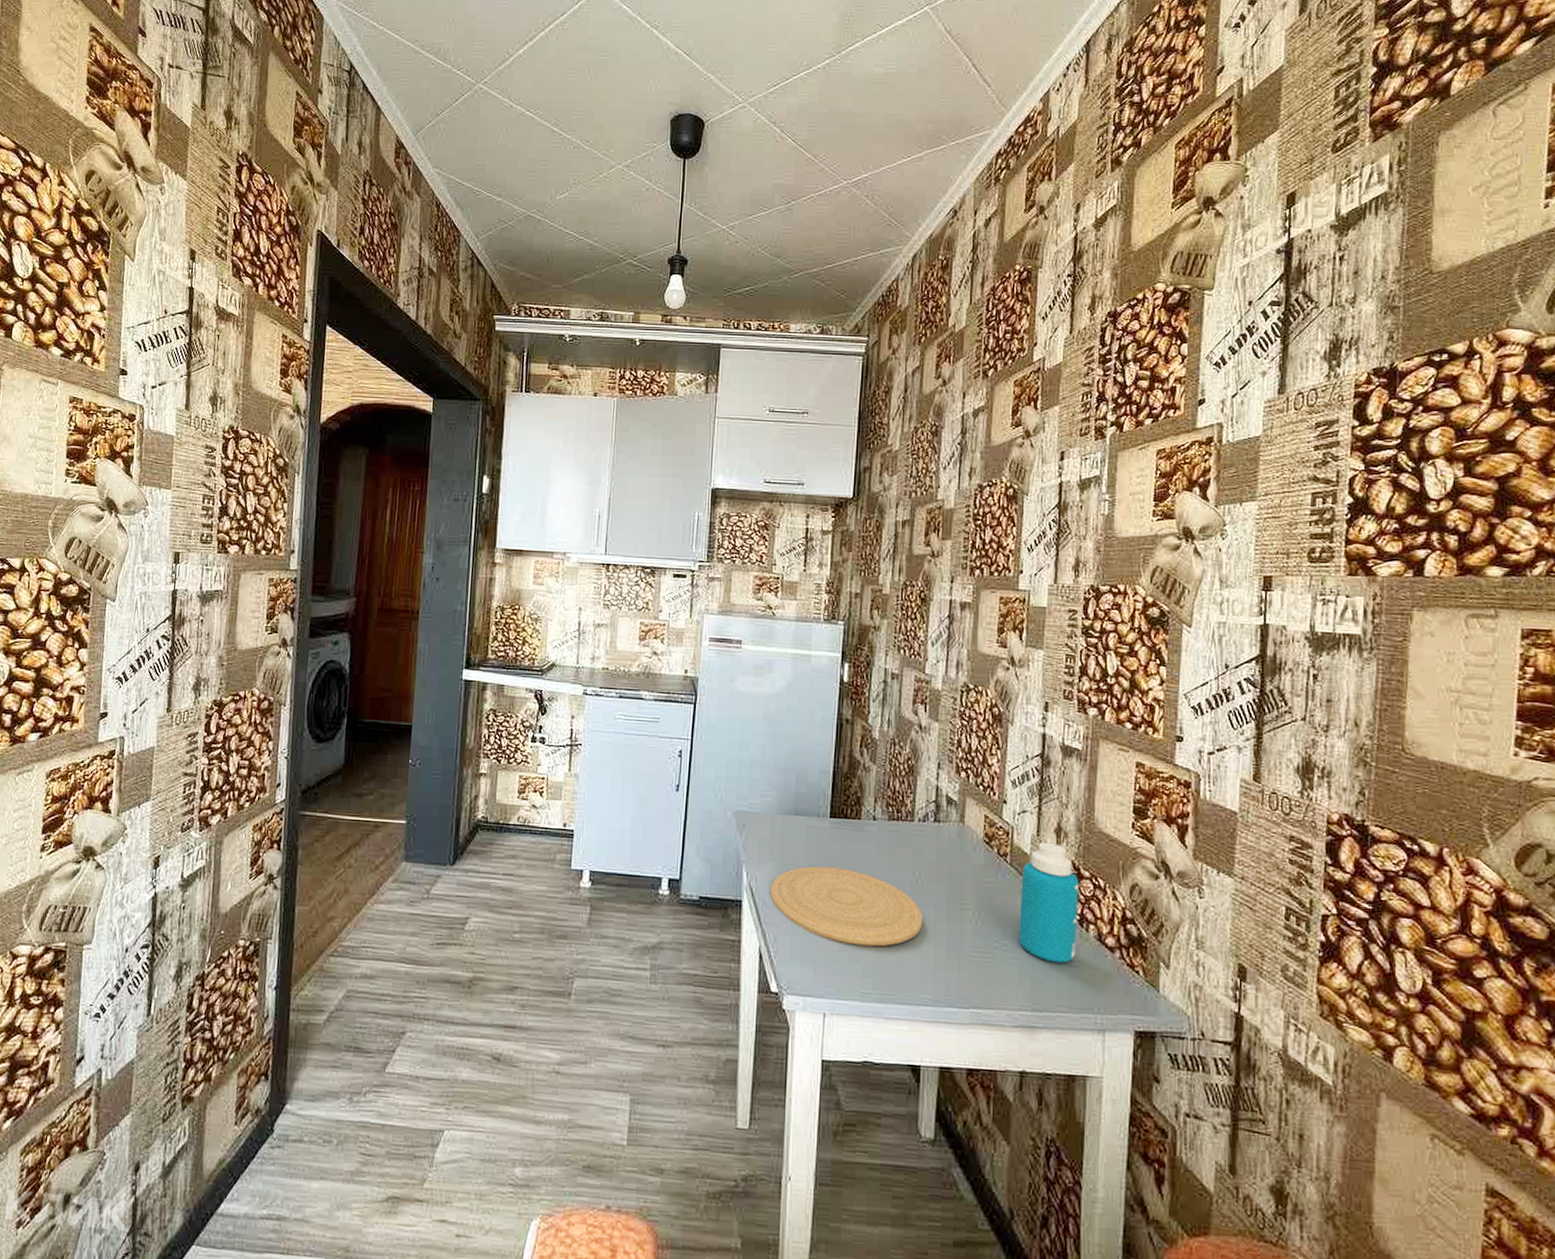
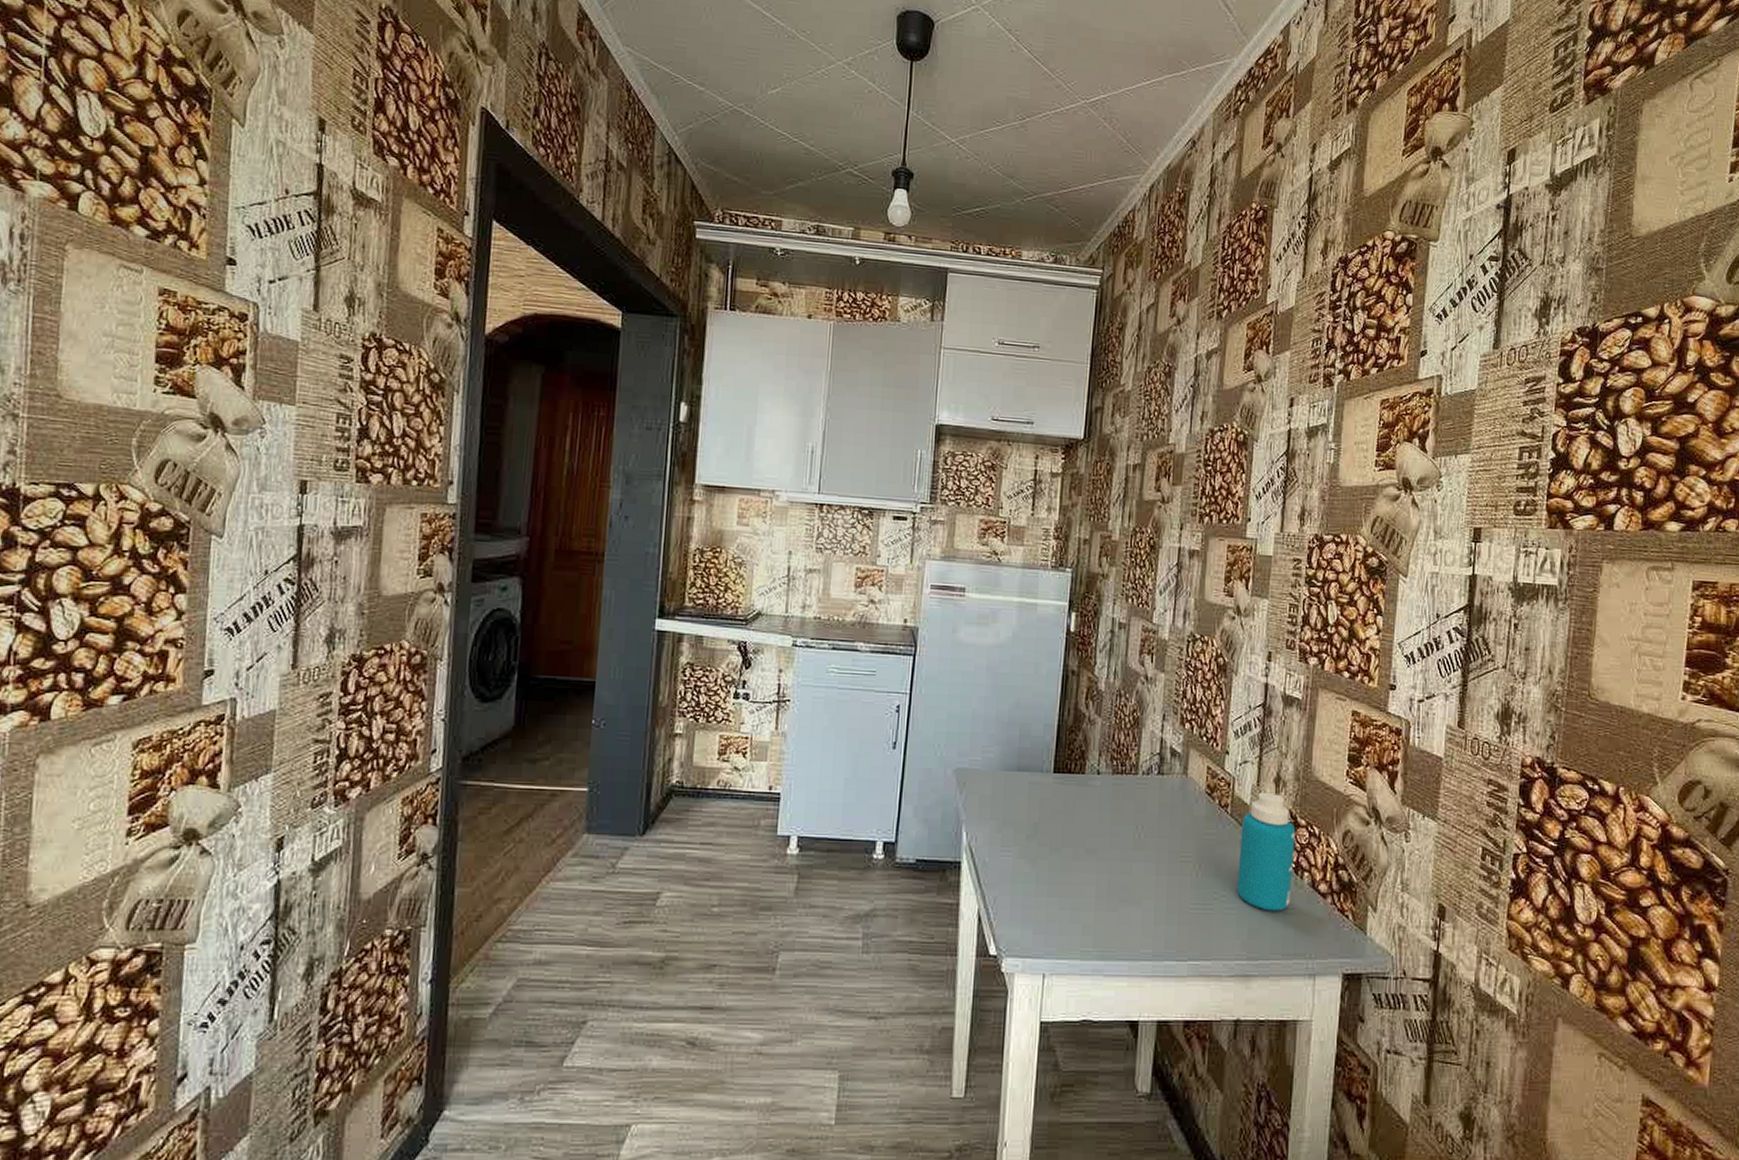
plate: present [769,866,924,947] -> none [990,823,1145,904]

